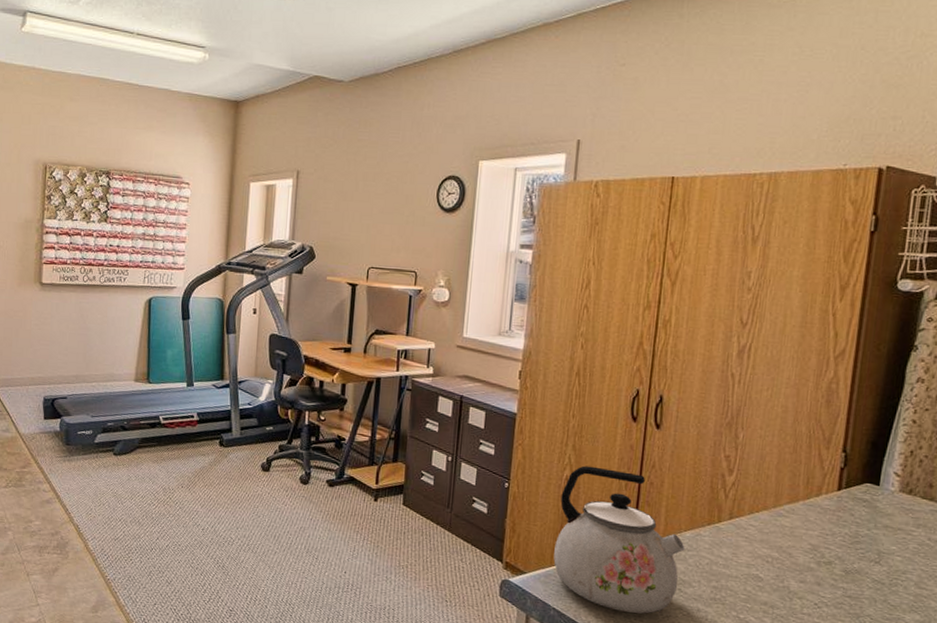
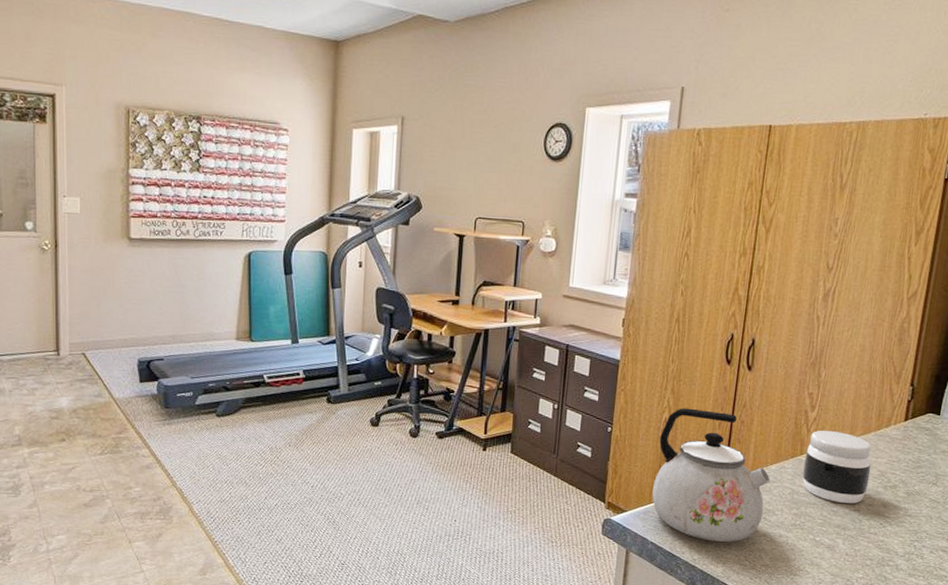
jar: none [721,496,801,580] -> present [802,430,872,504]

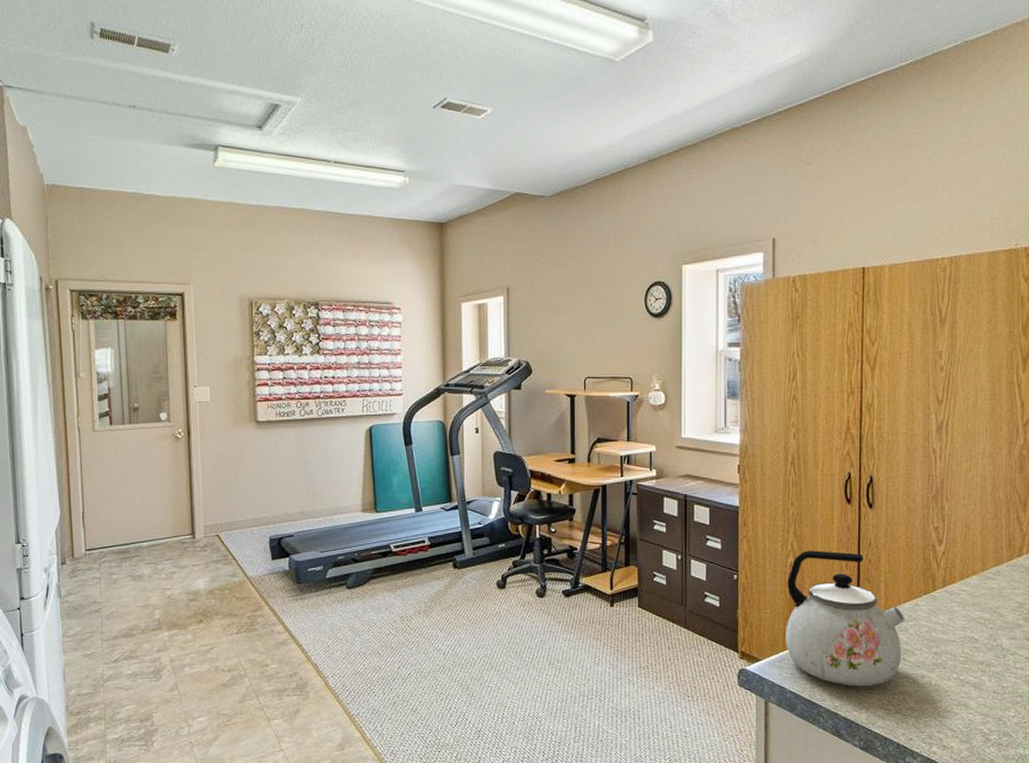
jar: present [802,430,872,504] -> none [938,563,1008,639]

